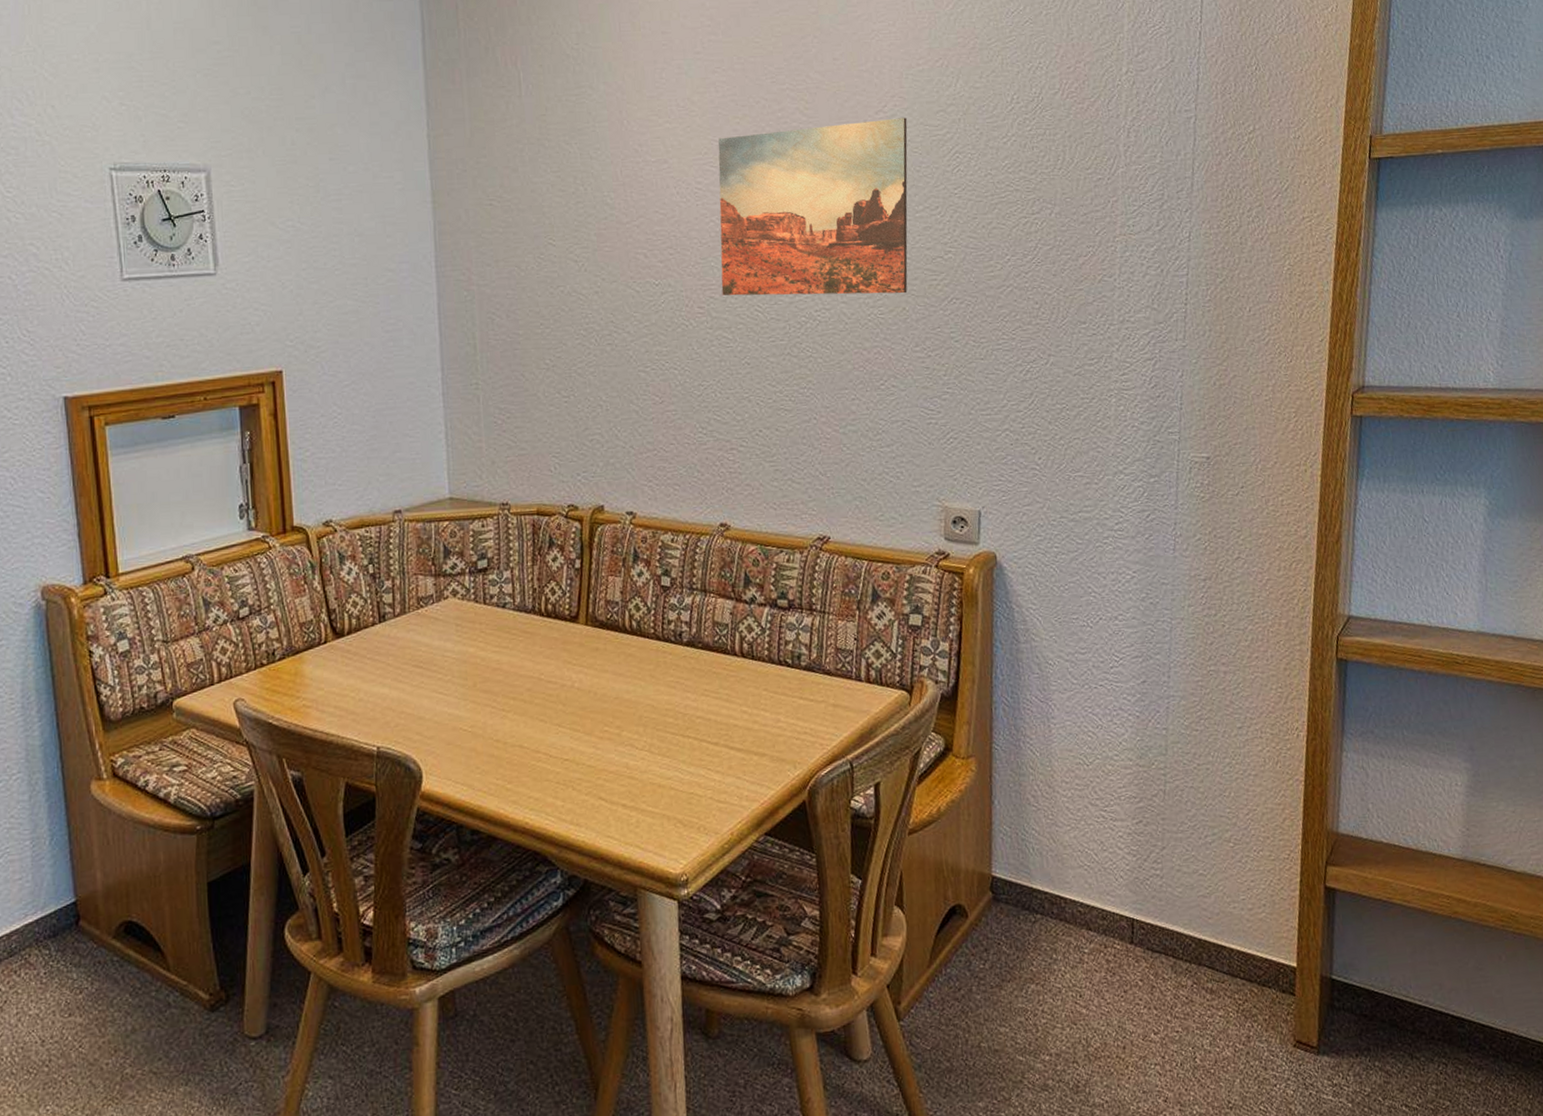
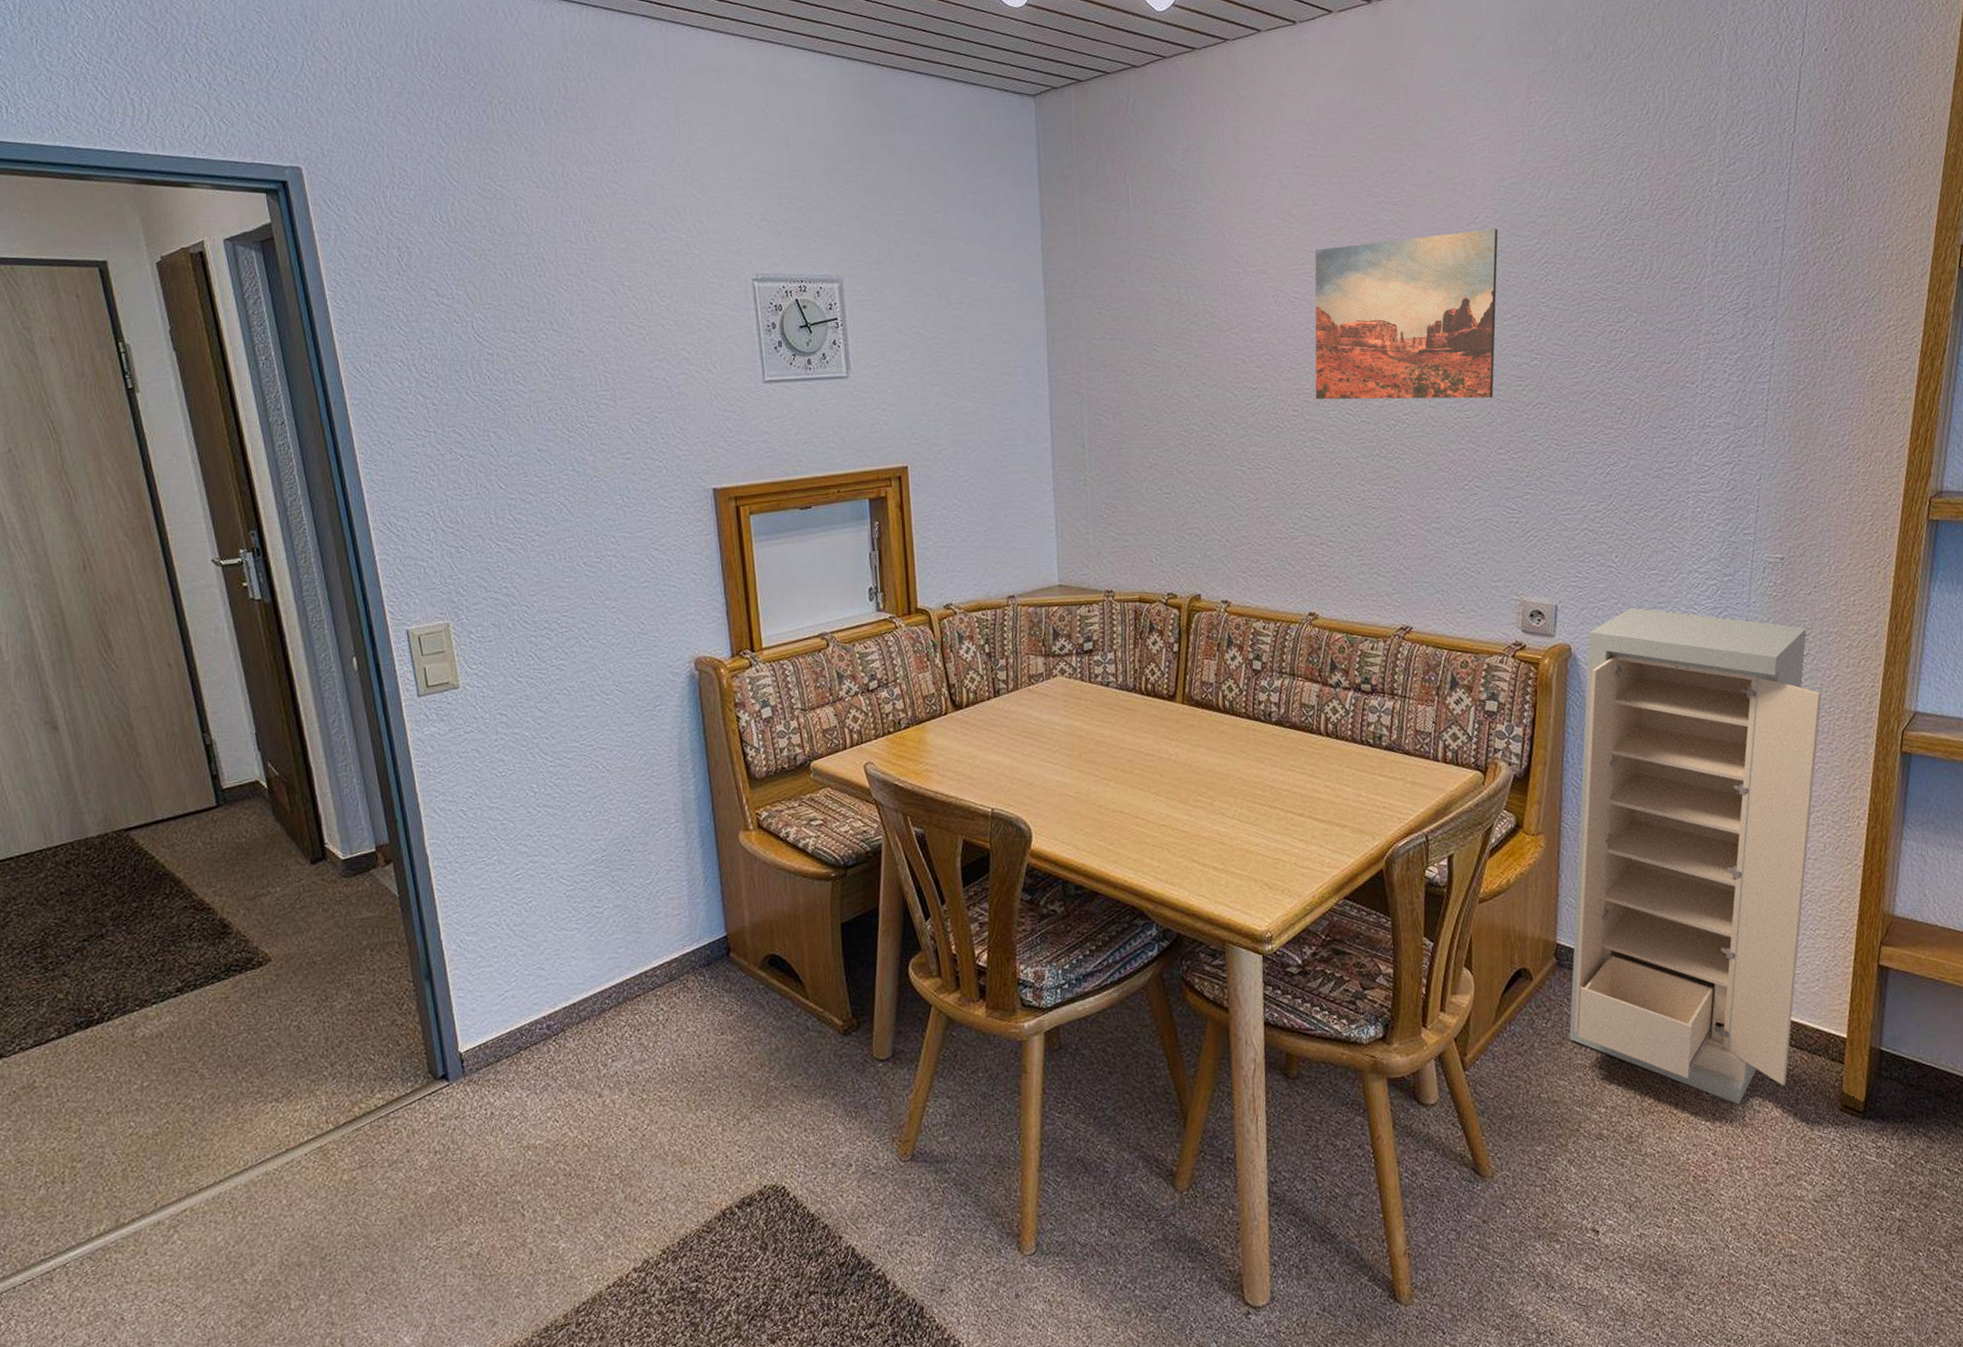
storage cabinet: none [1008,511,1255,1045] -> present [1569,607,1822,1105]

